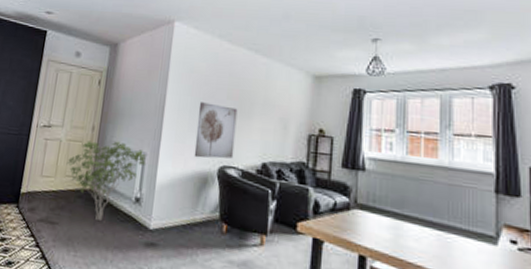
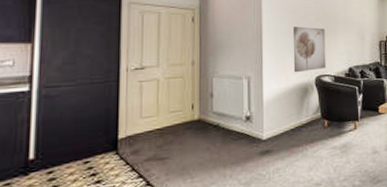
shrub: present [66,141,147,222] -> none [168,71,252,146]

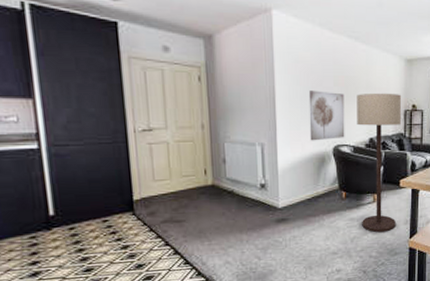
floor lamp: none [336,26,378,160] -> present [357,92,402,233]

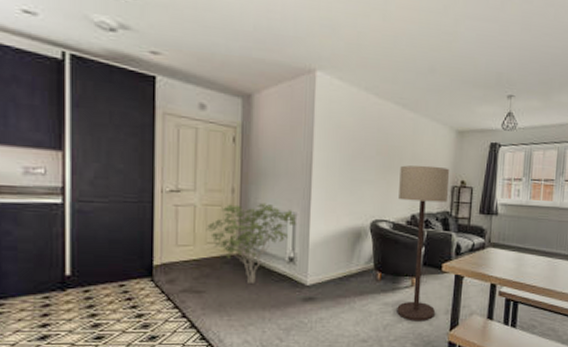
shrub: none [180,136,266,211] -> present [205,202,297,285]
wall art: present [308,90,345,141] -> none [346,159,387,214]

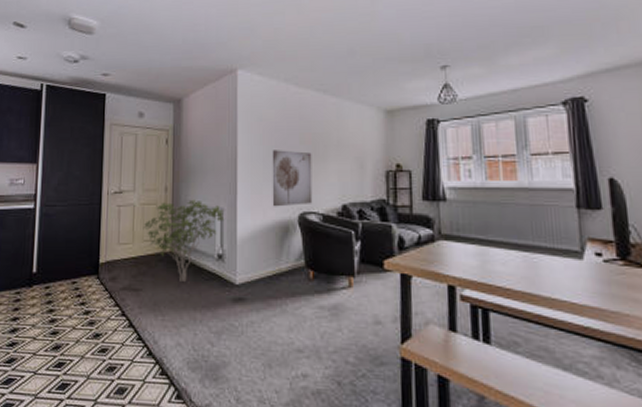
wall art: none [346,159,387,214] -> present [272,150,313,207]
floor lamp: present [397,165,450,322] -> none [326,150,383,330]

